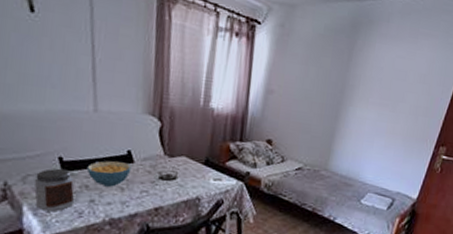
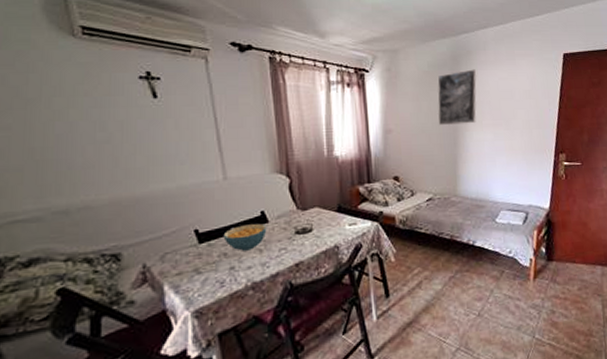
jar: present [34,168,75,212] -> none [172,240,215,287]
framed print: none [324,40,374,100] -> present [437,69,477,126]

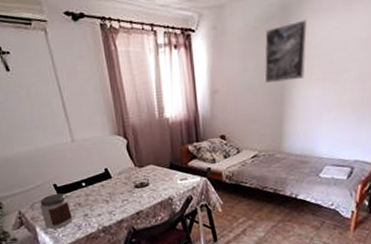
jar: none [172,240,215,287] -> present [39,193,73,229]
cereal bowl: present [223,224,267,251] -> none [76,179,111,202]

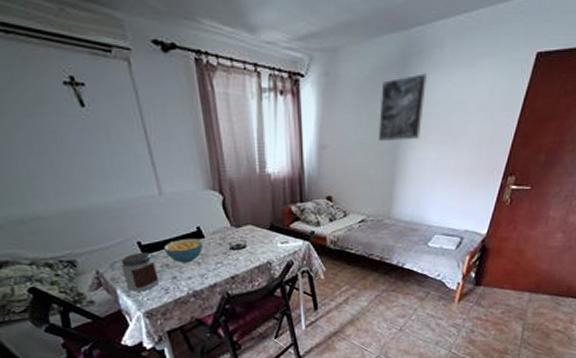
cereal bowl: none [76,179,111,202] -> present [163,239,204,263]

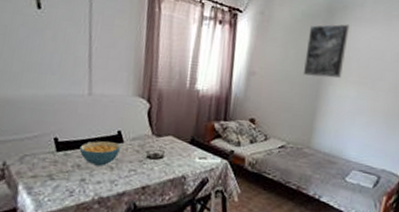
jar: present [120,252,160,292] -> none [29,148,67,191]

